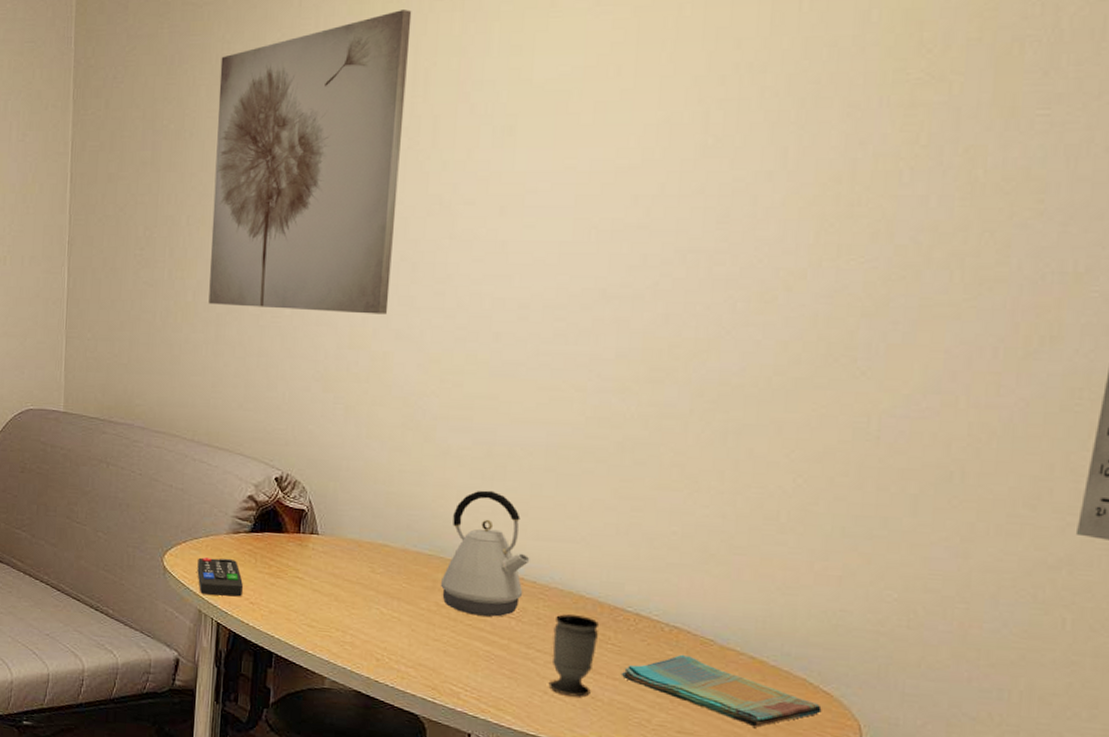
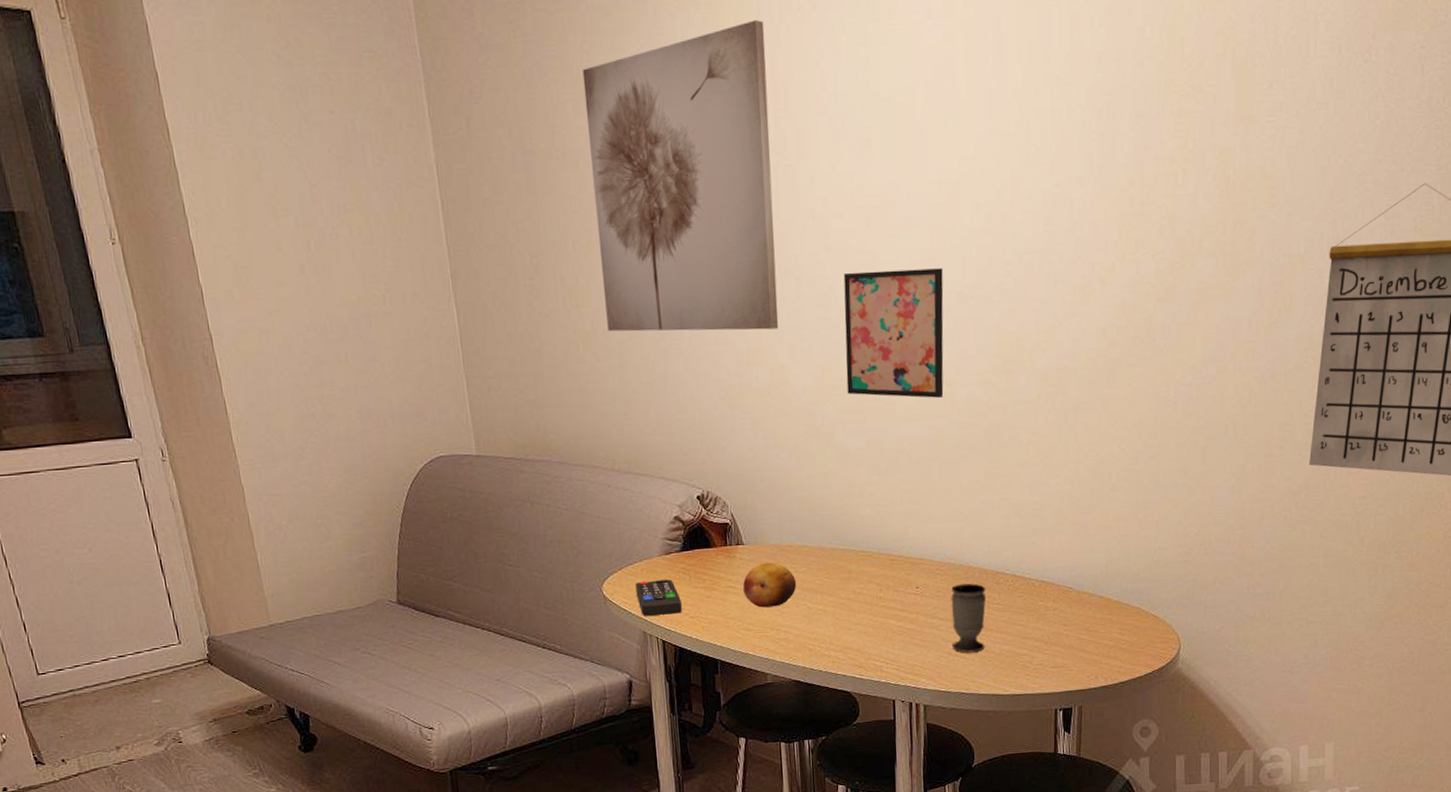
fruit: none [311,557,372,607] -> present [743,562,797,608]
kettle: present [440,490,532,617] -> none [855,484,927,597]
wall art: none [456,261,585,402] -> present [843,268,944,398]
dish towel: present [621,654,822,728] -> none [1006,603,1152,653]

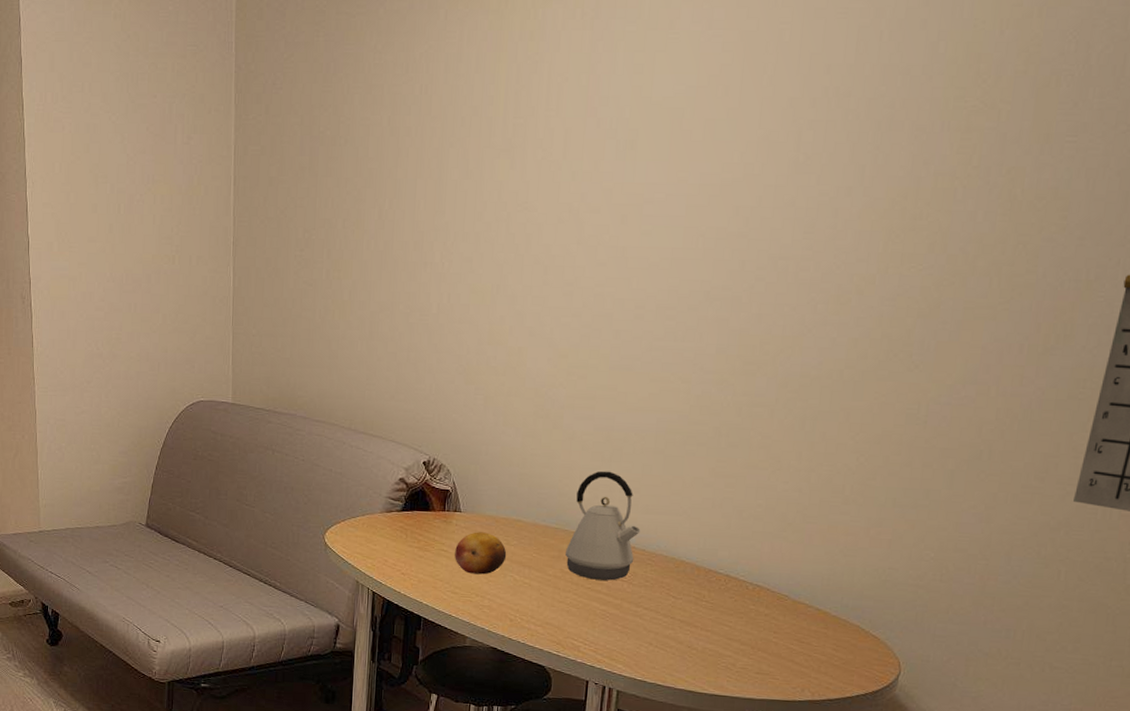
wall art: present [582,20,779,332] -> none [363,27,547,313]
remote control: present [635,578,682,616] -> none [355,534,395,569]
wall art: present [843,268,944,398] -> none [581,265,692,393]
kettle: none [855,484,927,597] -> present [564,470,642,581]
cup: present [951,583,987,653] -> none [653,577,697,647]

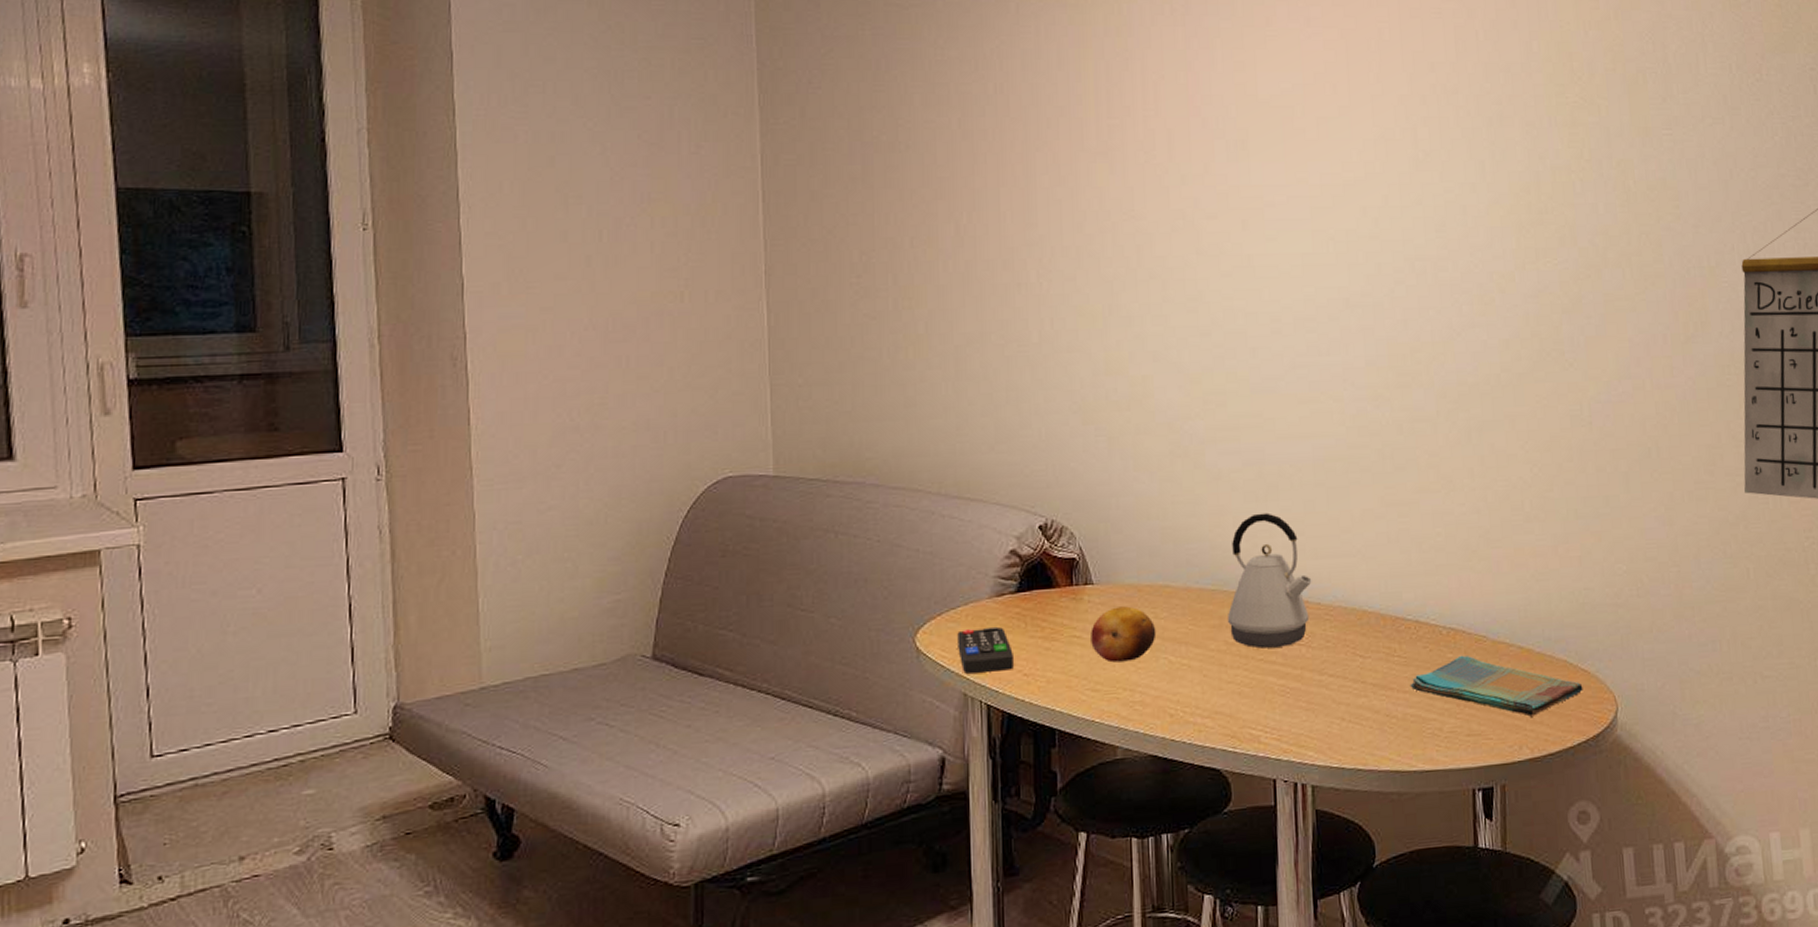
remote control: none [355,534,395,569] -> present [957,626,1014,674]
dish towel: none [712,608,871,667] -> present [1410,655,1583,717]

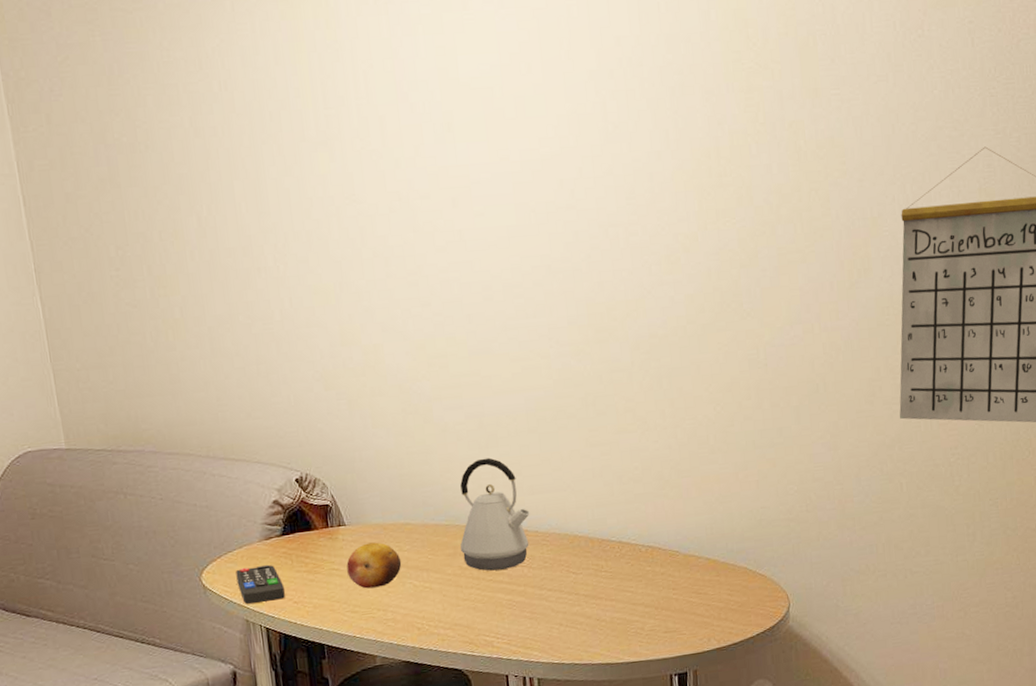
dish towel: present [1410,655,1583,717] -> none [615,567,761,615]

